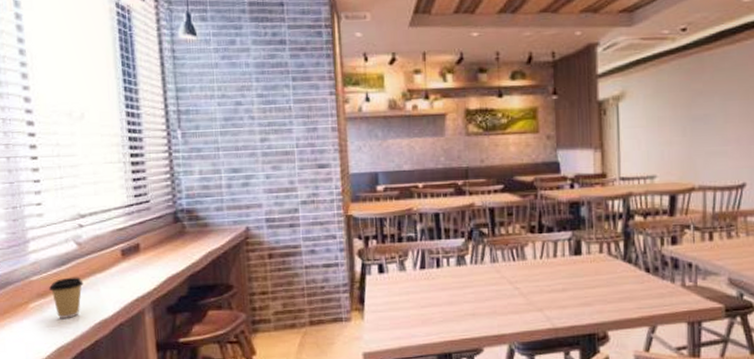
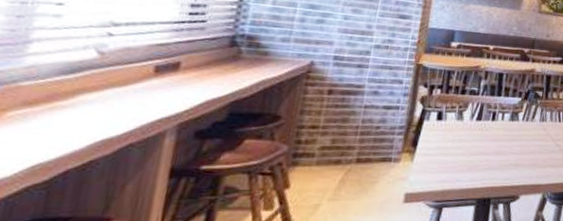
coffee cup: present [48,277,84,318] -> none [41,87,94,133]

